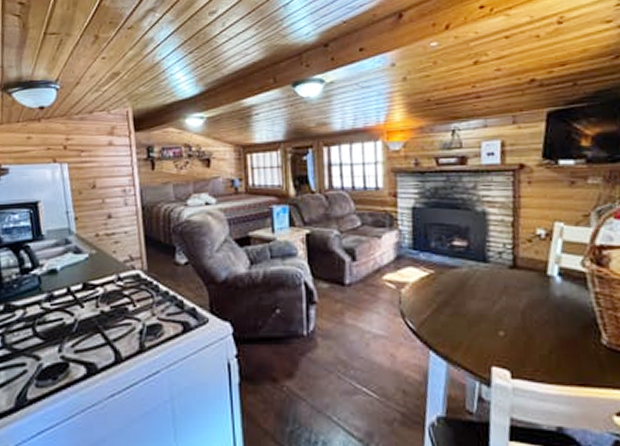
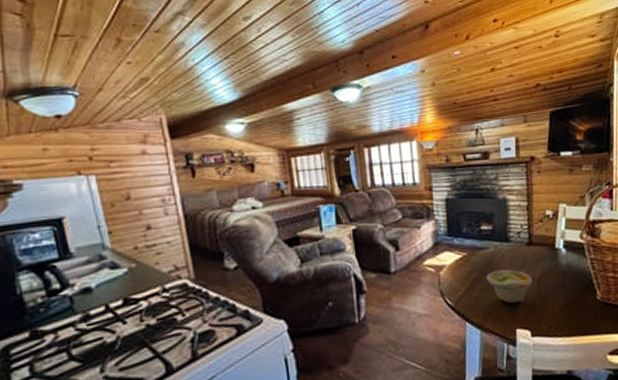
bowl: none [457,294,515,336] -> present [486,269,533,304]

